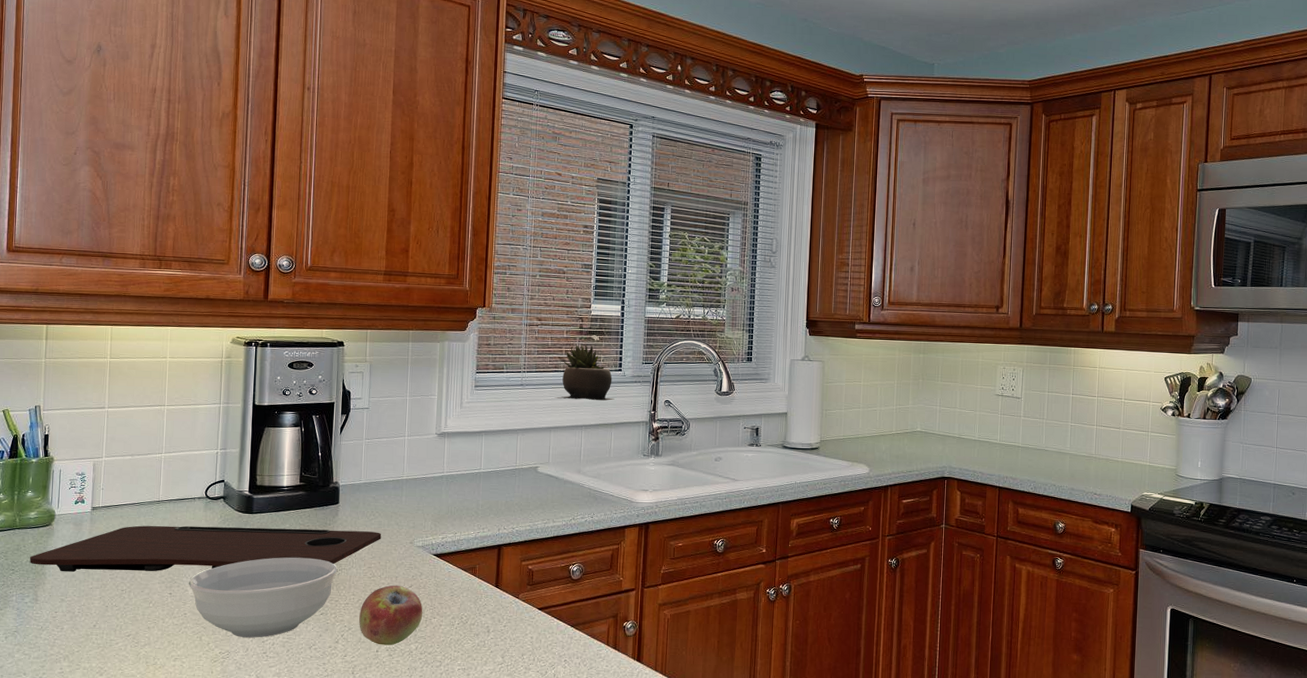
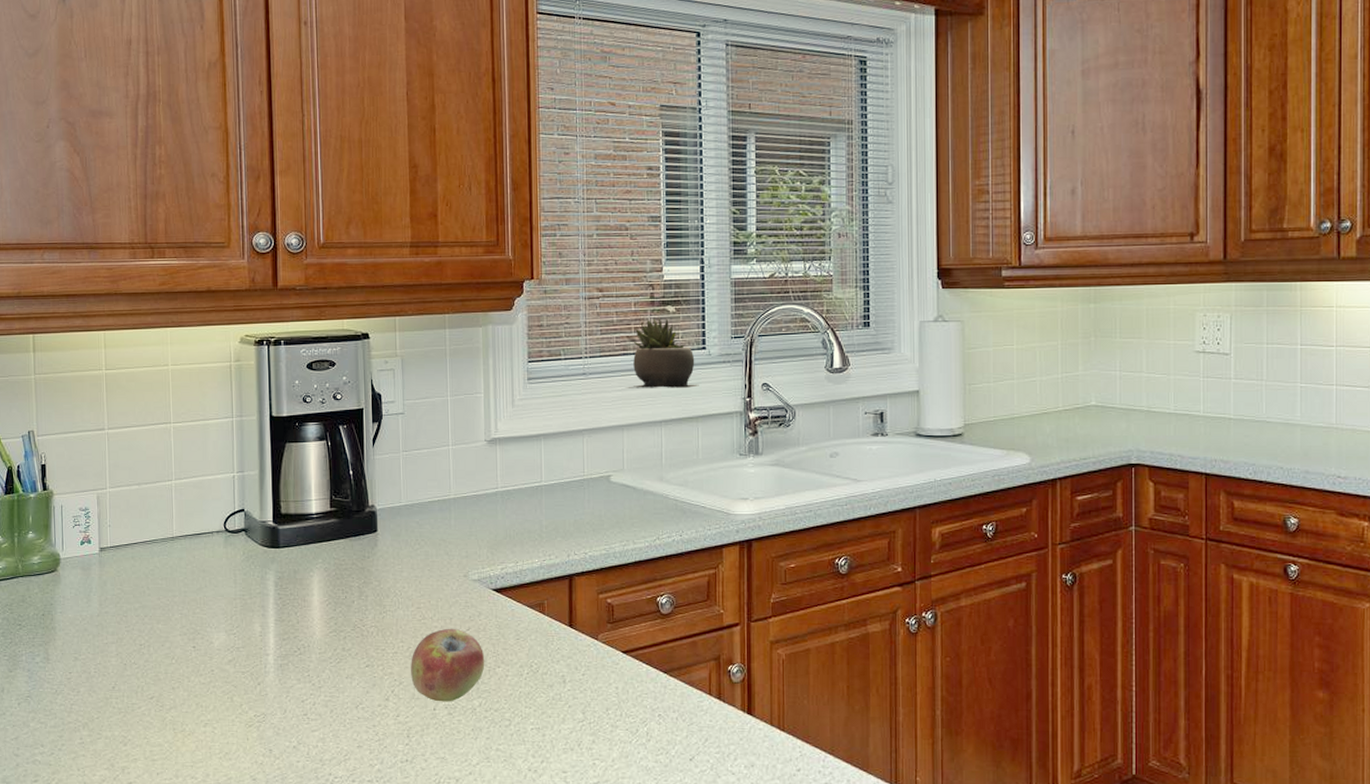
cutting board: present [30,525,382,572] -> none [37,564,430,625]
bowl: present [188,557,337,638] -> none [213,598,381,697]

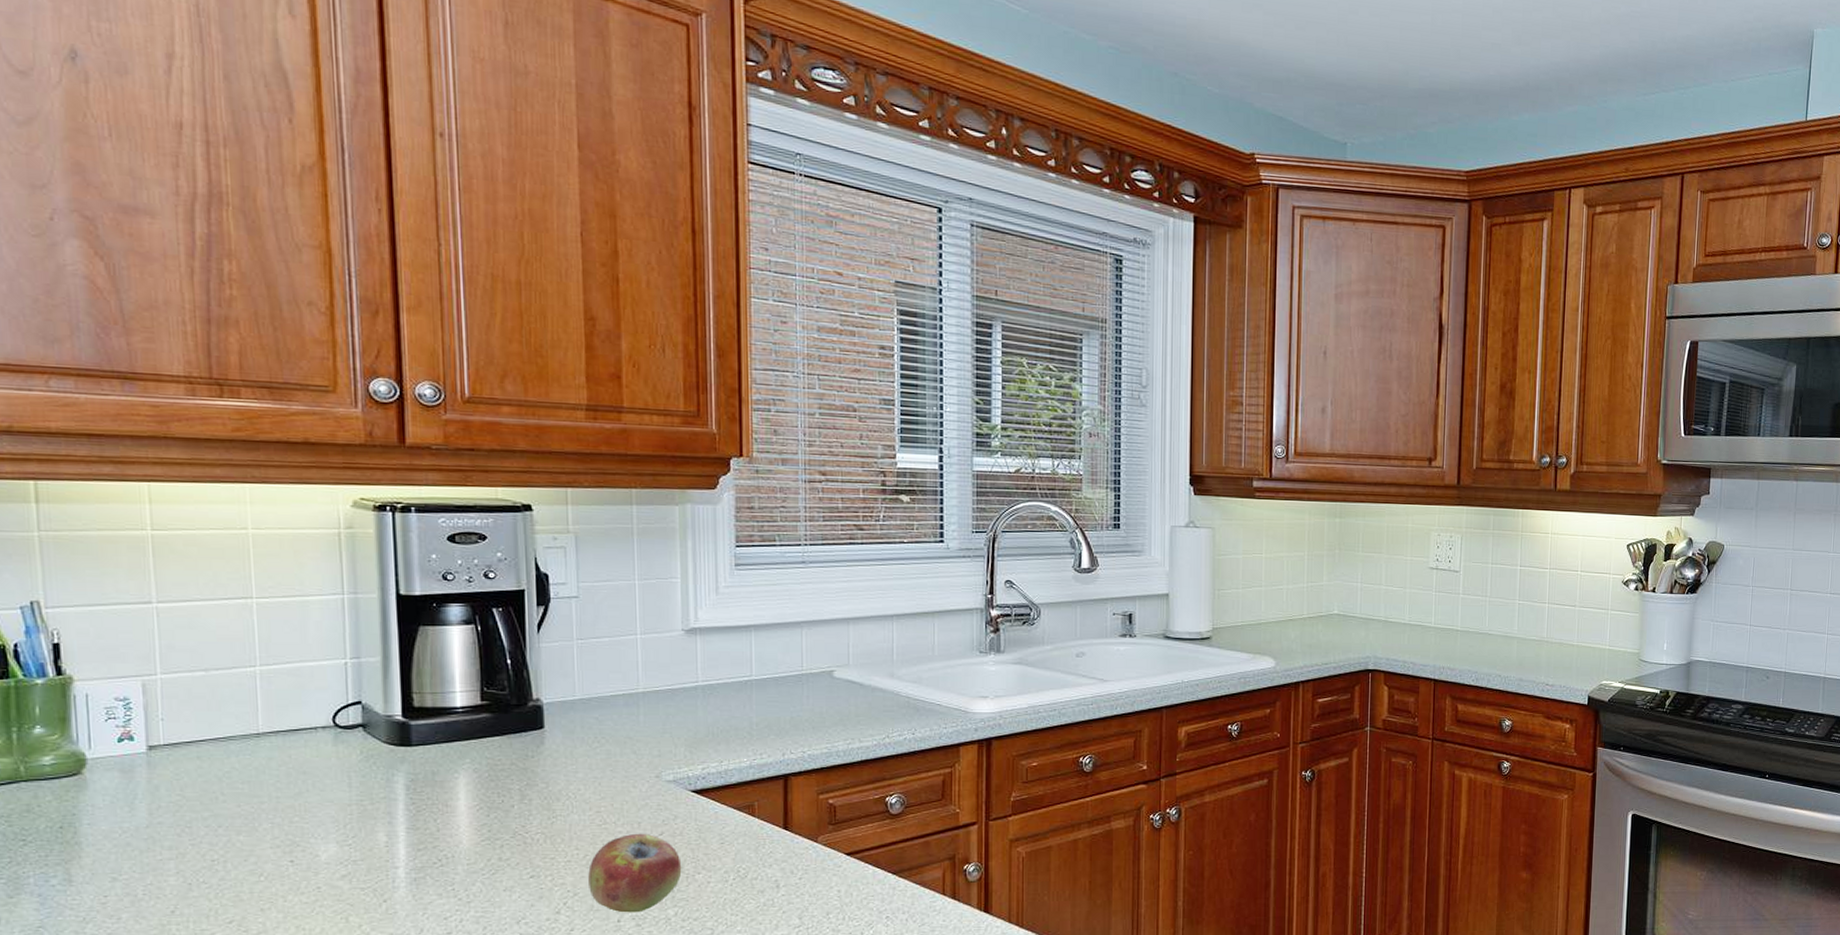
succulent plant: present [625,318,699,388] -> none [851,507,936,582]

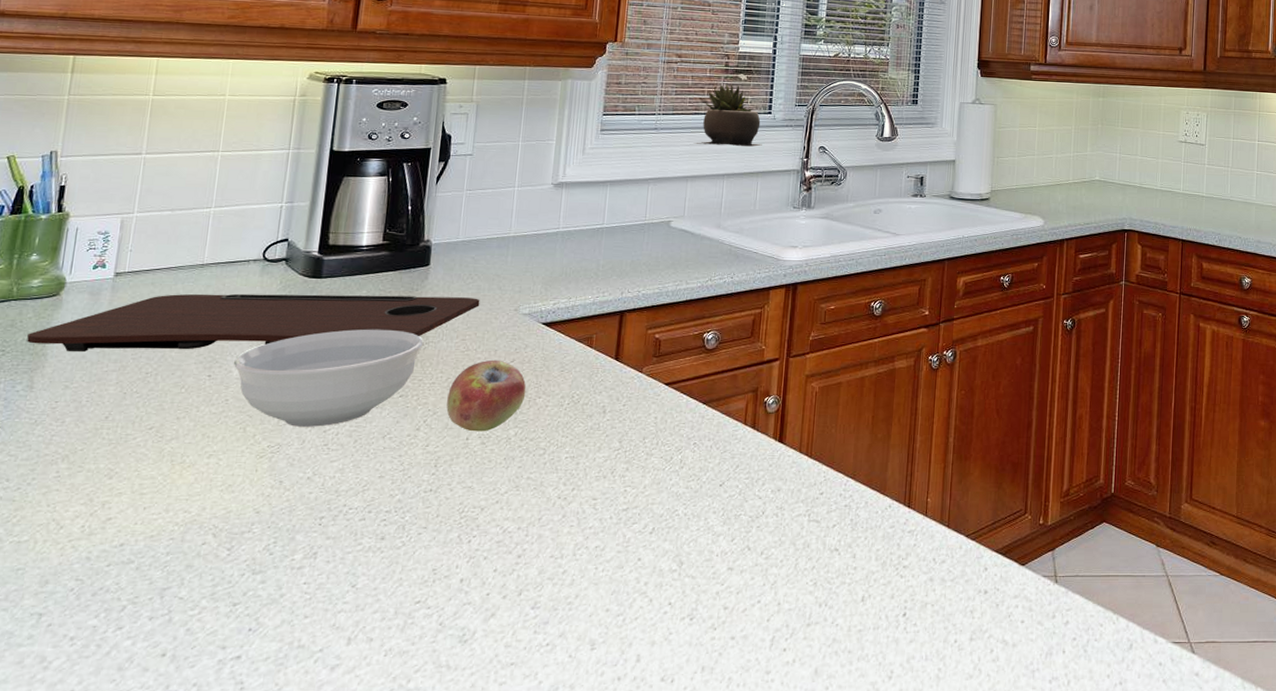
cutting board: none [51,764,613,838] -> present [27,293,480,351]
bowl: none [318,802,549,914] -> present [233,329,423,427]
succulent plant: none [851,507,936,582] -> present [693,84,762,147]

